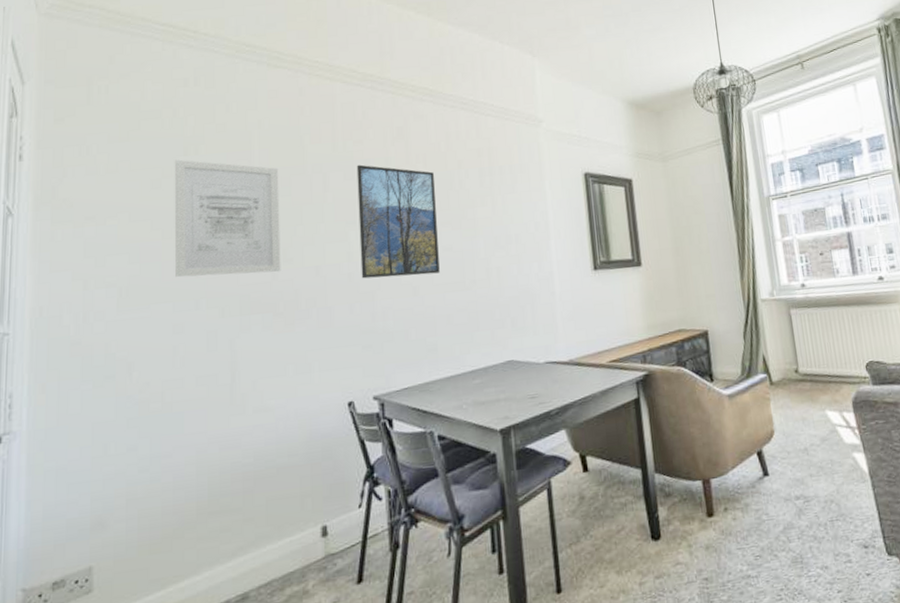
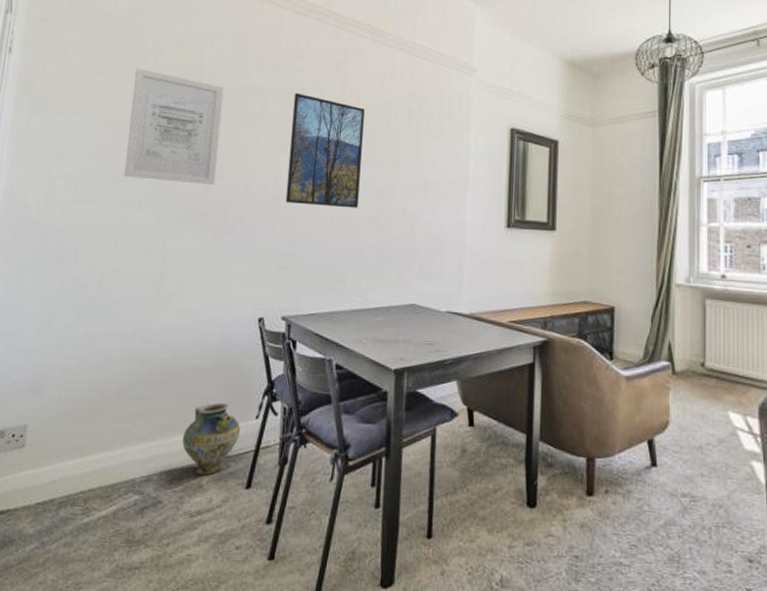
ceramic jug: none [279,497,343,581] -> present [182,402,240,476]

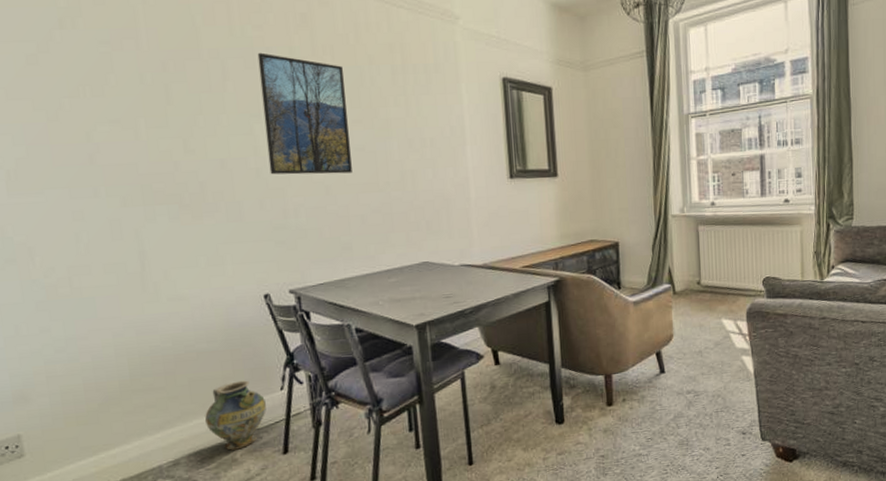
wall art: present [124,68,224,186] -> none [49,33,183,163]

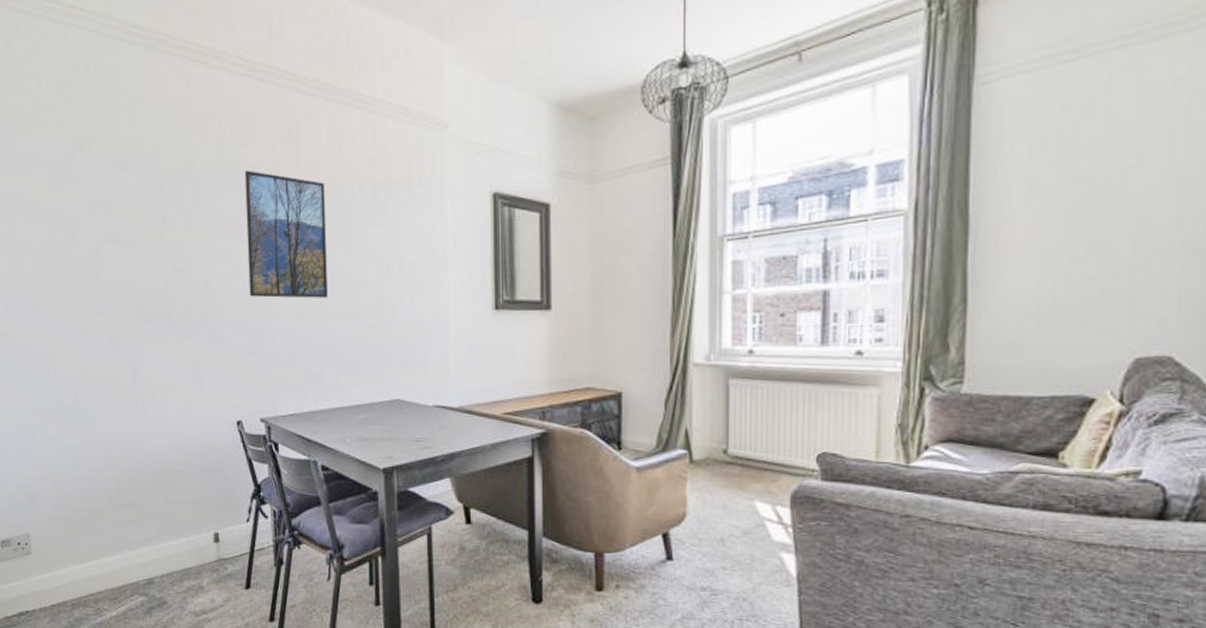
ceramic jug: present [205,380,267,451] -> none [178,507,233,577]

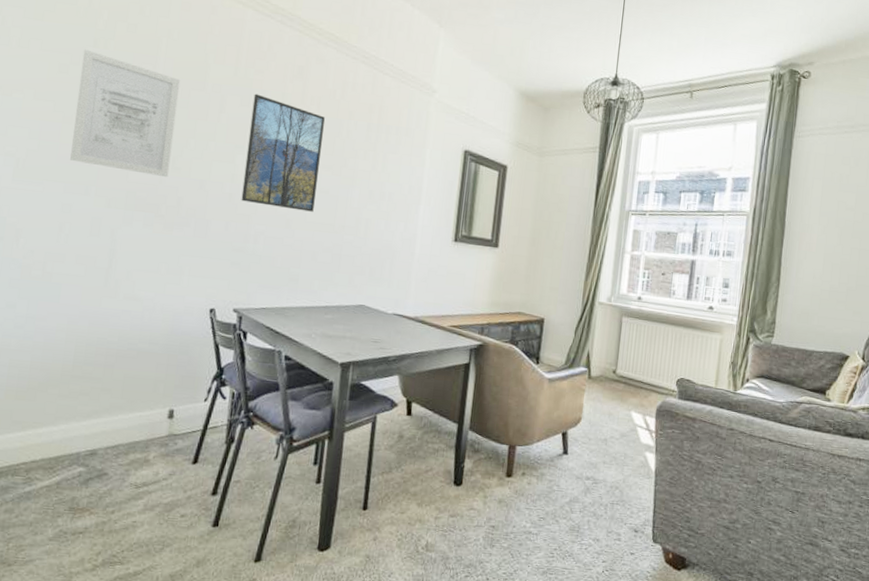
wall art: none [71,156,173,283] -> present [70,49,181,178]

